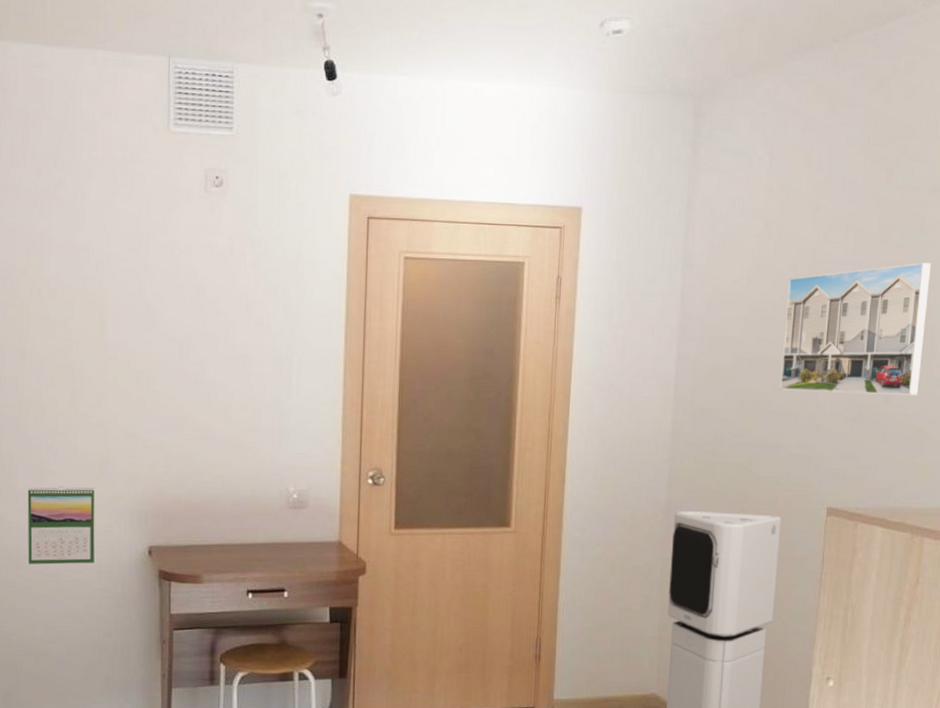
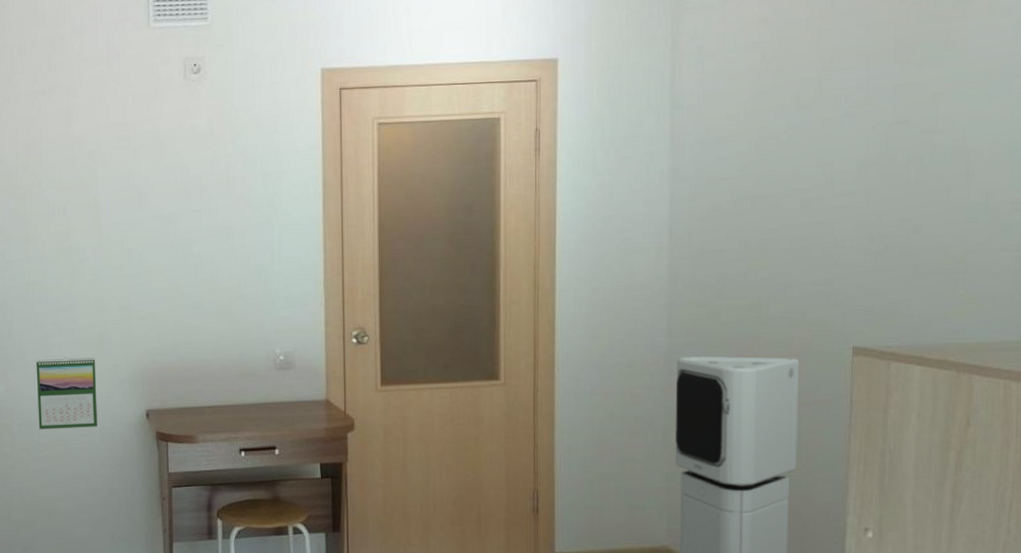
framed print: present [780,262,932,396] -> none [789,80,962,227]

